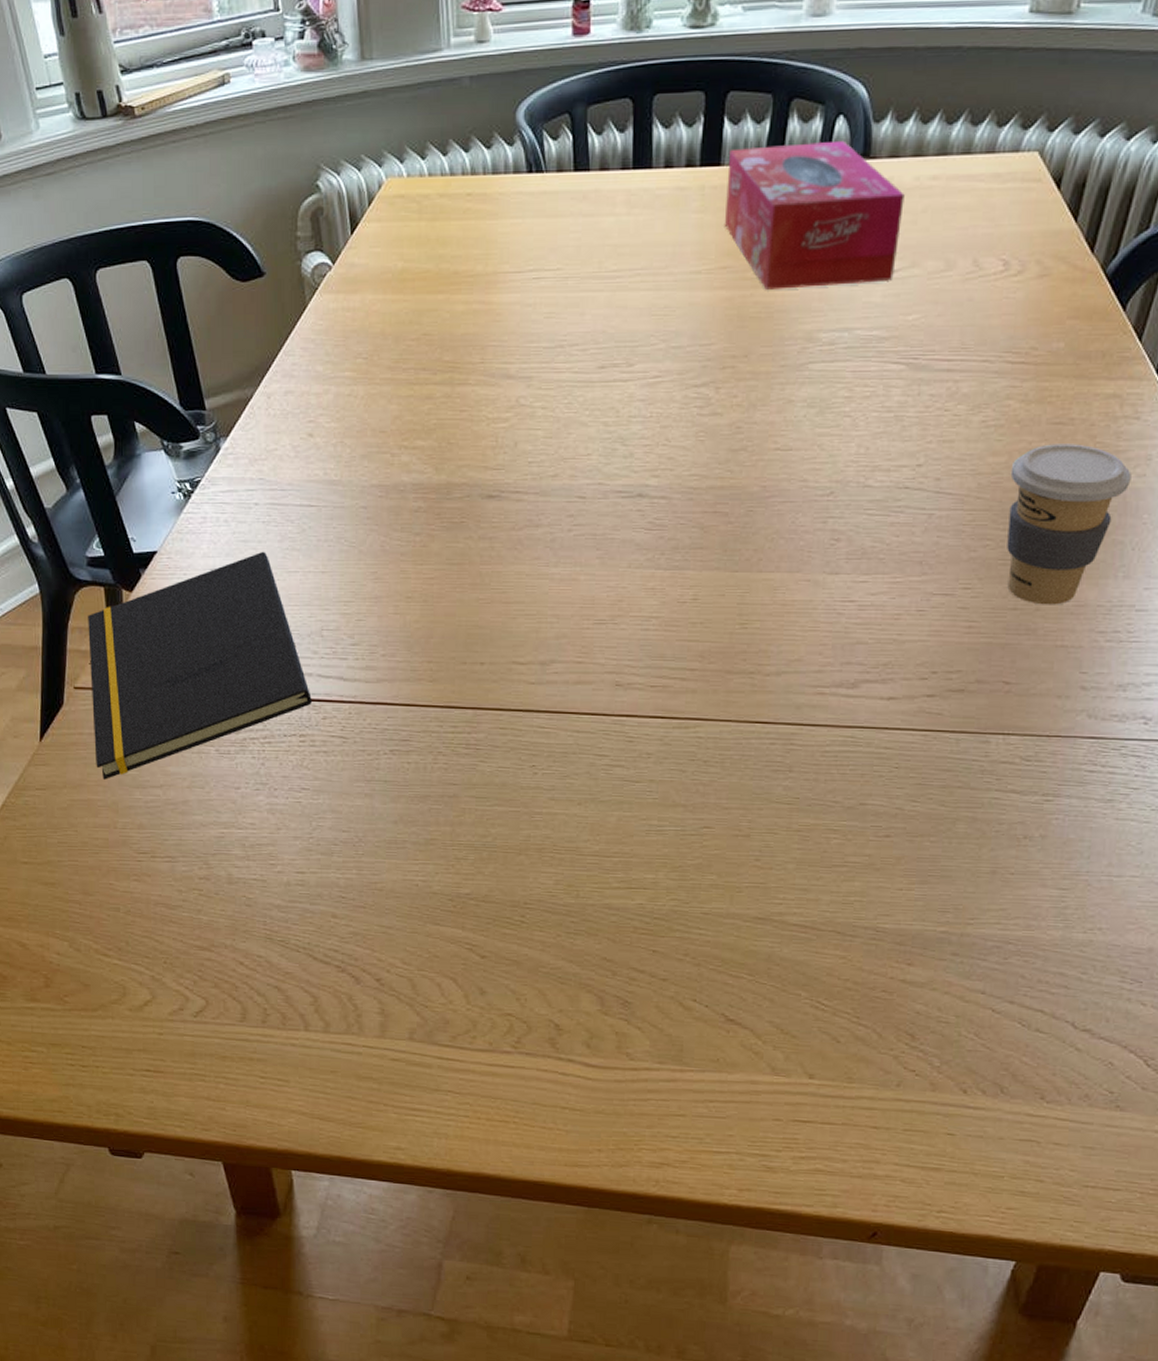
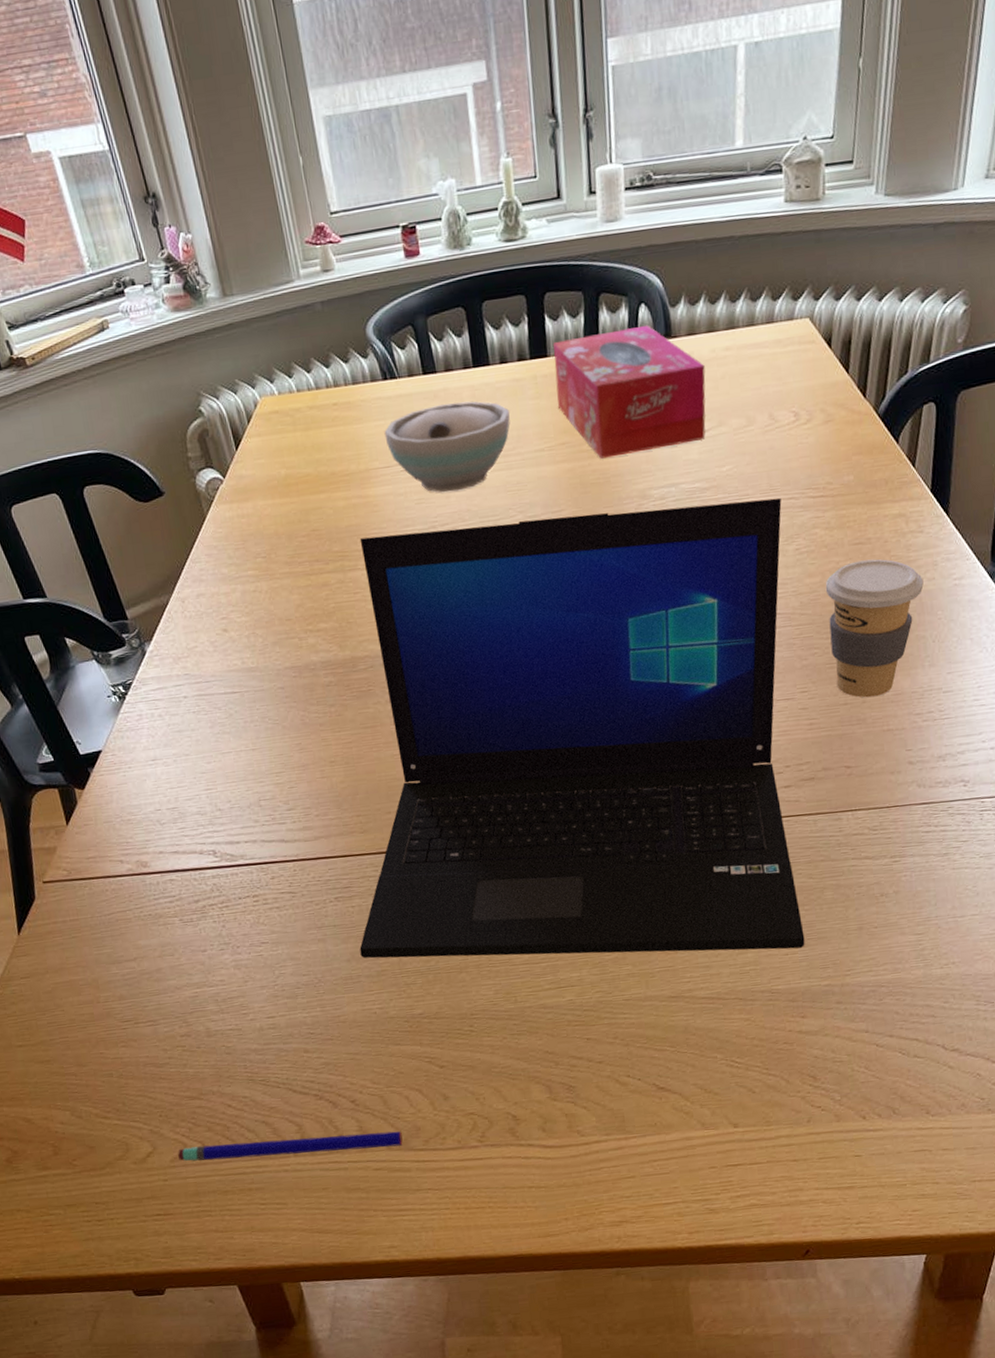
notepad: present [88,551,312,780] -> none [46,737,260,961]
pen: none [178,1002,427,1038] -> present [178,1131,403,1161]
laptop: none [410,349,973,884] -> present [359,497,805,959]
bowl: none [520,207,668,309] -> present [384,401,511,493]

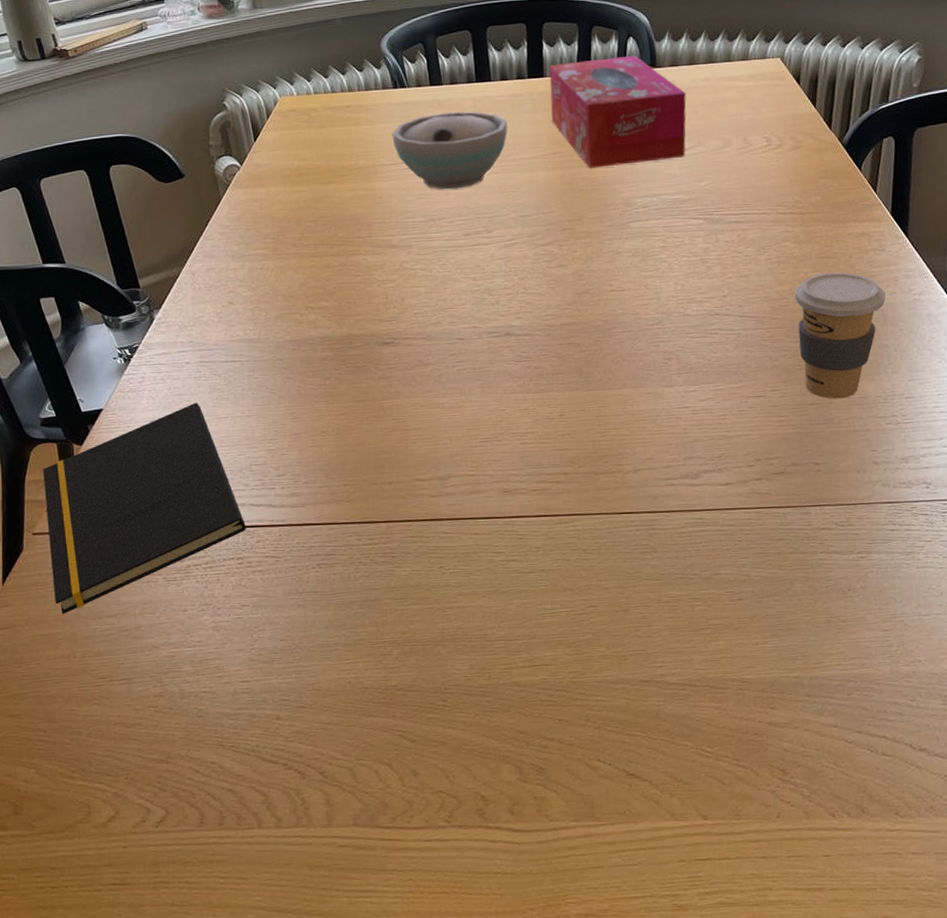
notepad: none [46,737,260,961] -> present [43,402,246,614]
pen: present [178,1131,403,1161] -> none [140,806,370,828]
laptop: present [359,497,805,959] -> none [338,212,775,639]

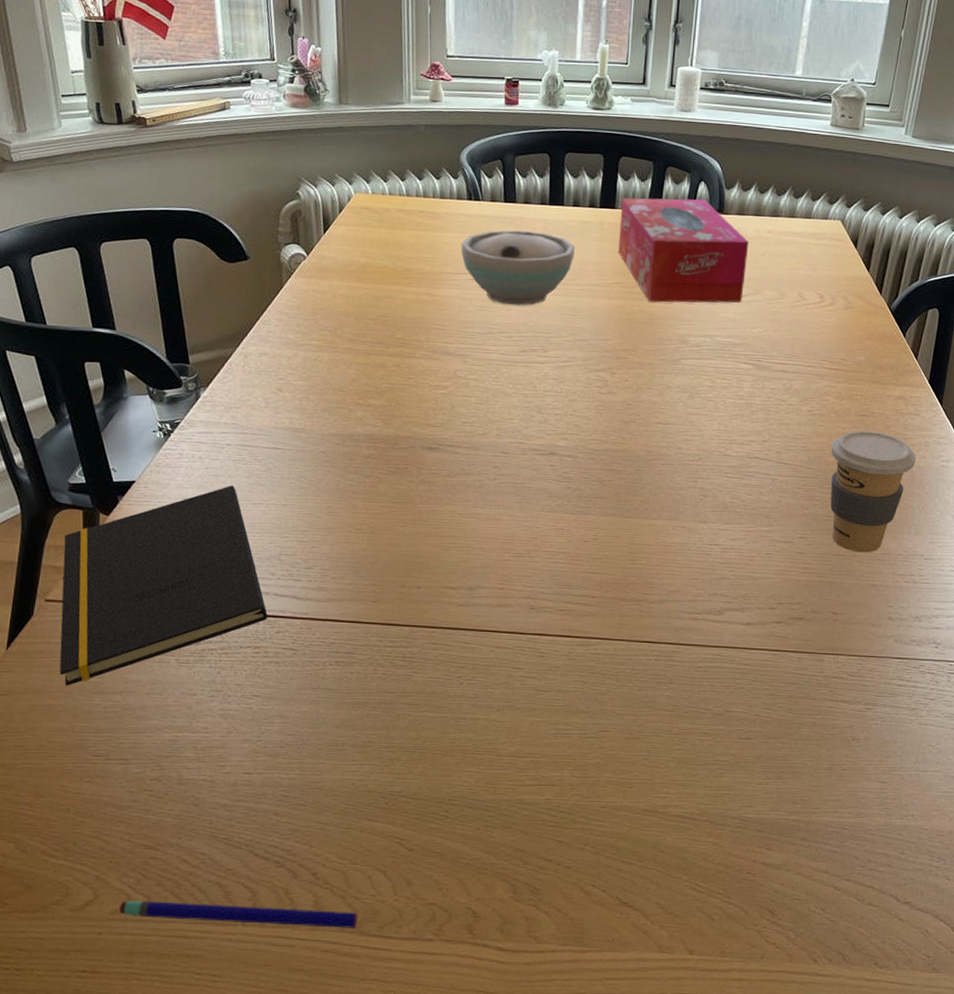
pen: none [140,806,370,828] -> present [119,901,358,928]

